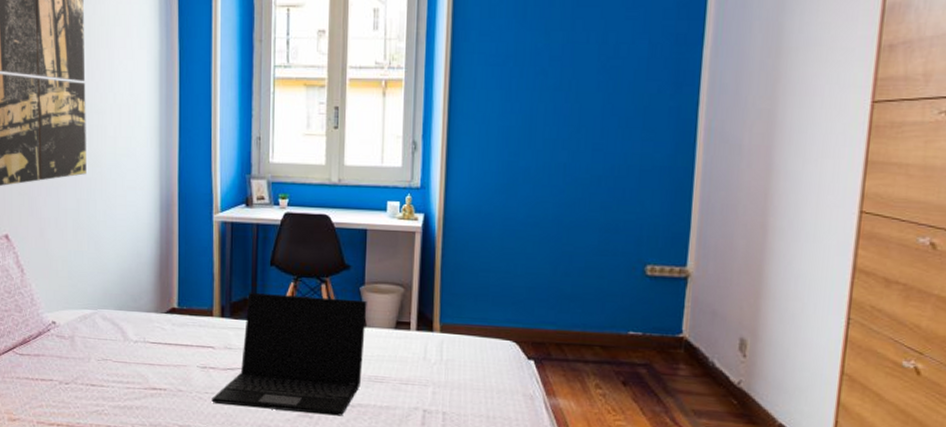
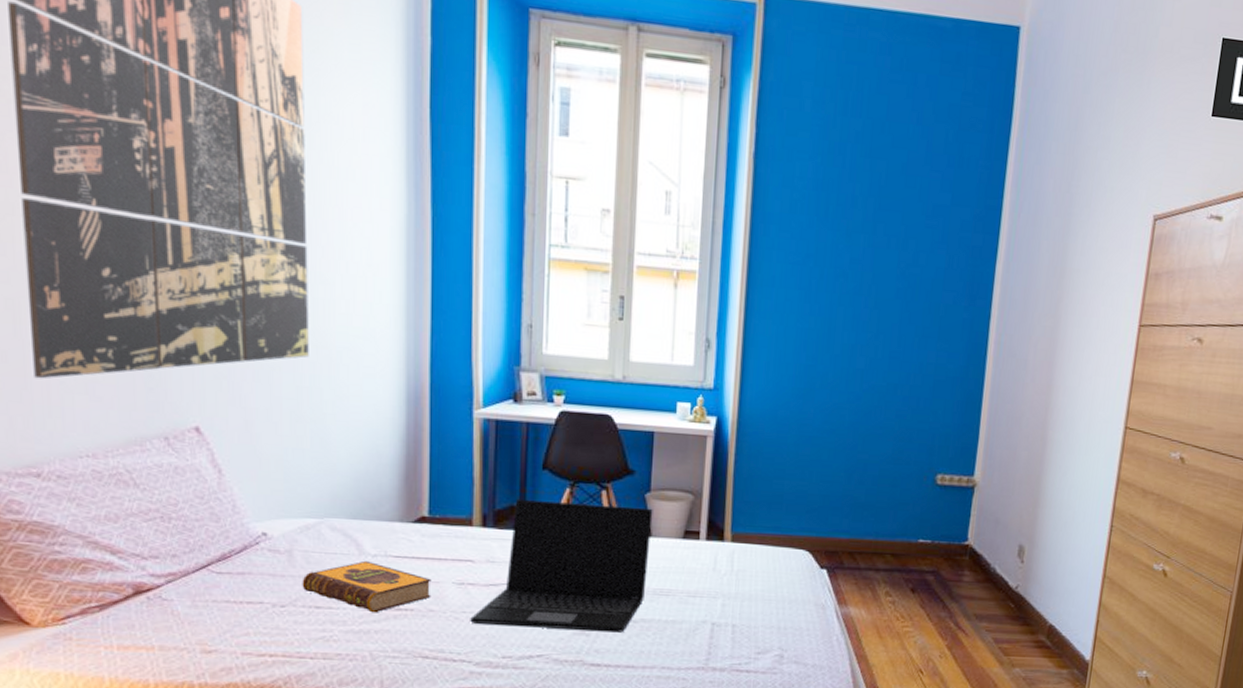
hardback book: none [81,346,180,392] -> present [302,560,432,613]

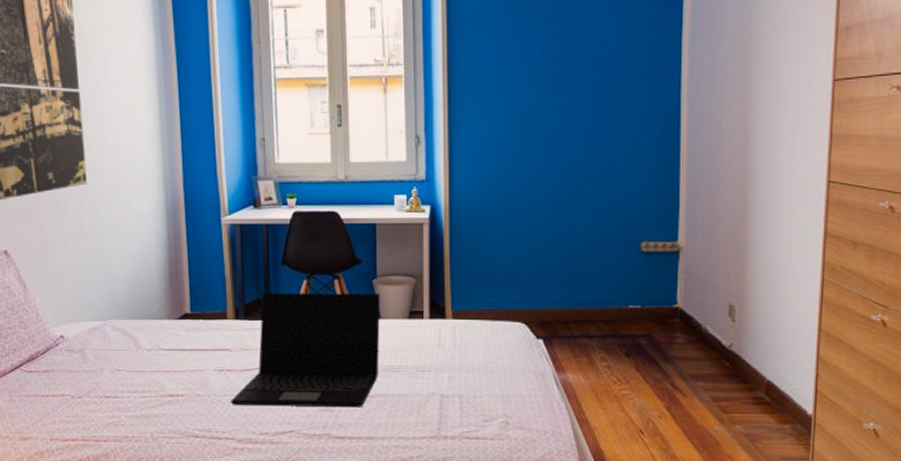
hardback book: present [302,560,432,613] -> none [93,354,198,400]

